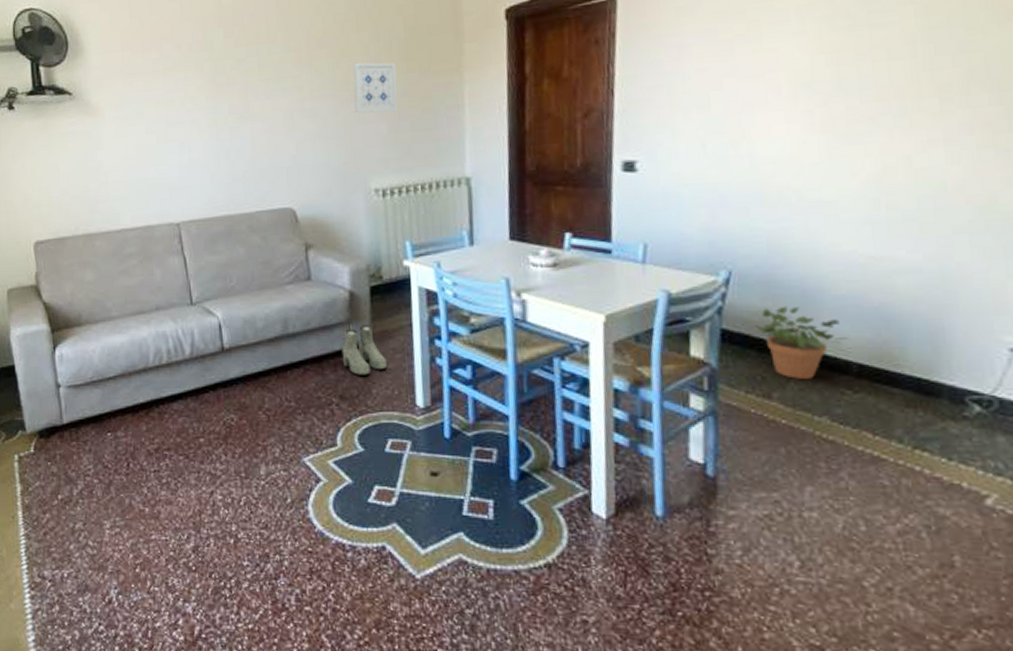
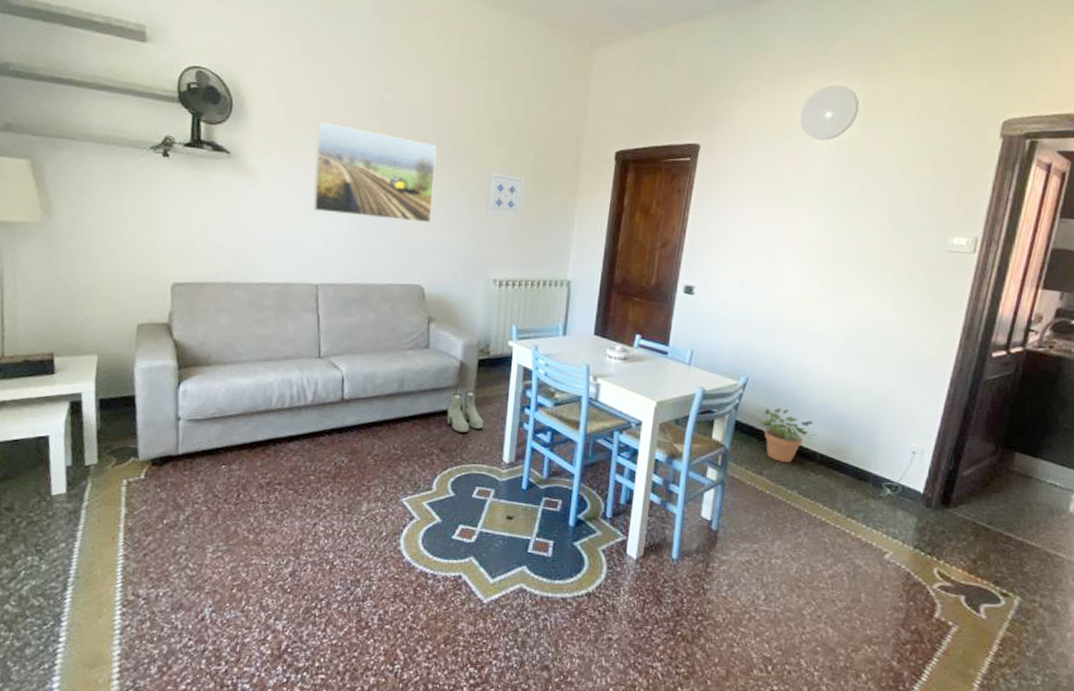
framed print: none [156,41,294,142] -> present [313,121,437,223]

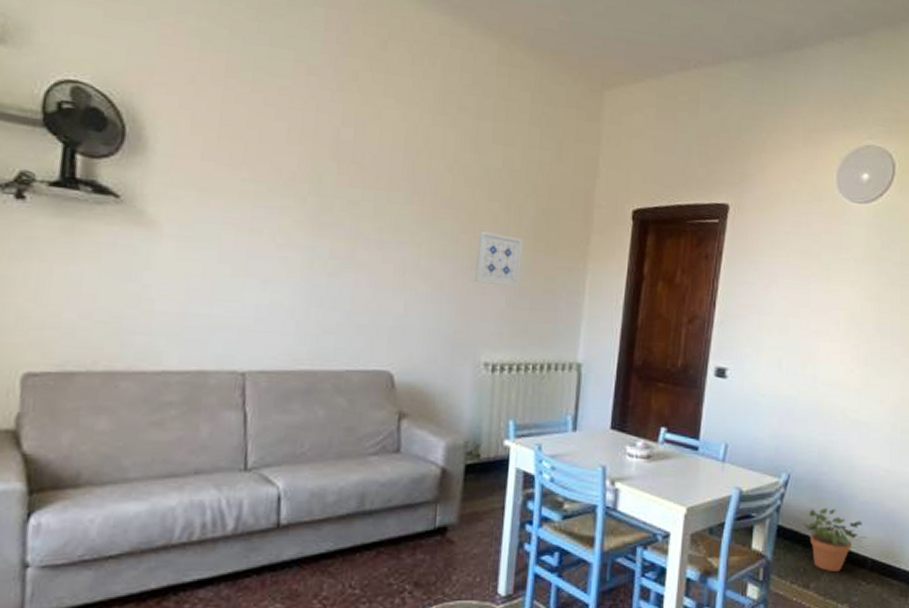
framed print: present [313,121,437,223] -> none [240,160,411,292]
boots: present [447,391,483,433] -> none [423,505,472,560]

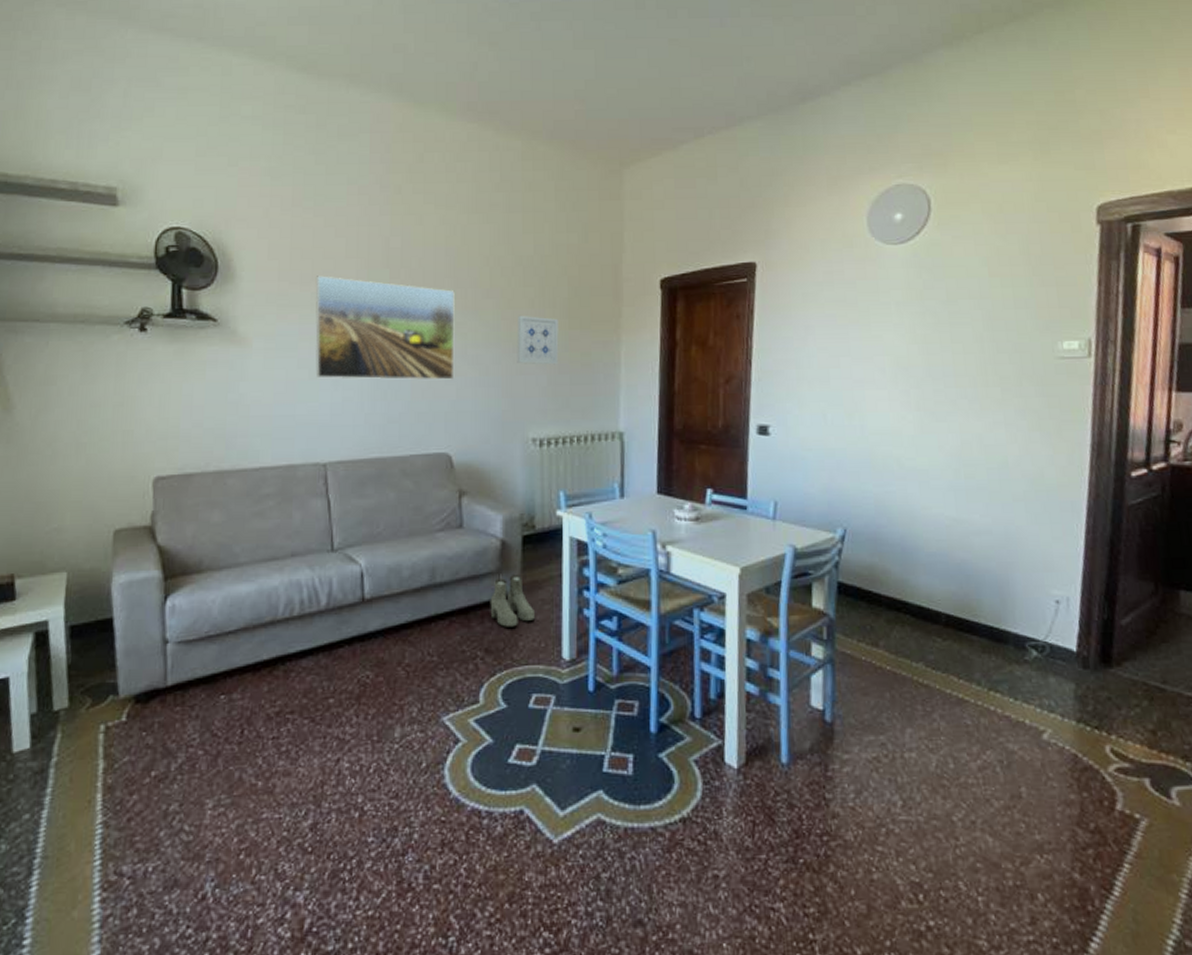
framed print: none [240,160,411,292] -> present [315,276,455,380]
boots: none [423,505,472,560] -> present [490,575,535,627]
potted plant: present [803,507,867,571] -> none [865,561,938,628]

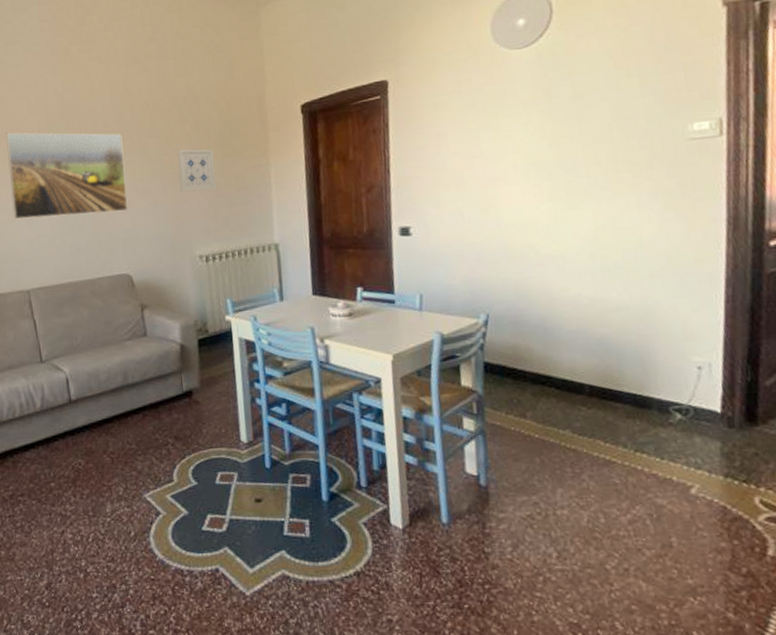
boots: present [490,575,535,627] -> none [175,373,214,418]

